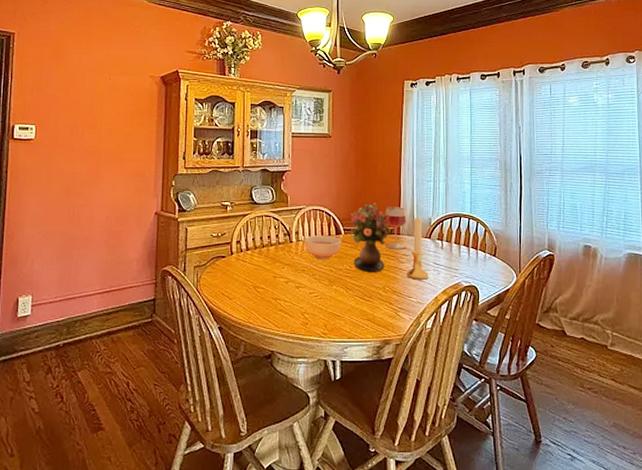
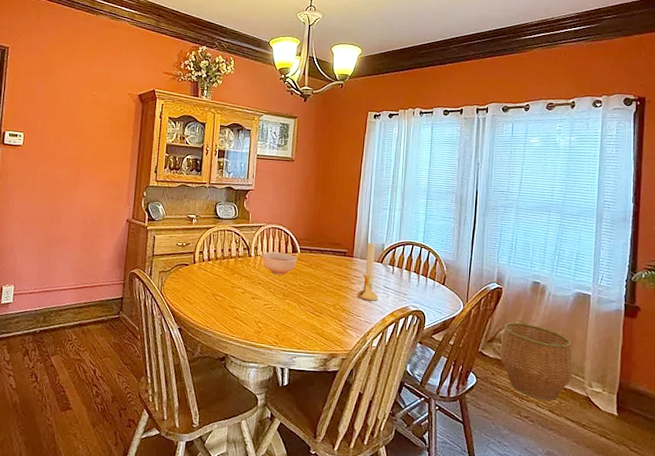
bouquet: present [350,202,391,272] -> none [306,225,345,291]
wineglass: present [385,207,407,249] -> none [338,230,362,271]
basket: none [557,286,632,370] -> present [500,319,573,401]

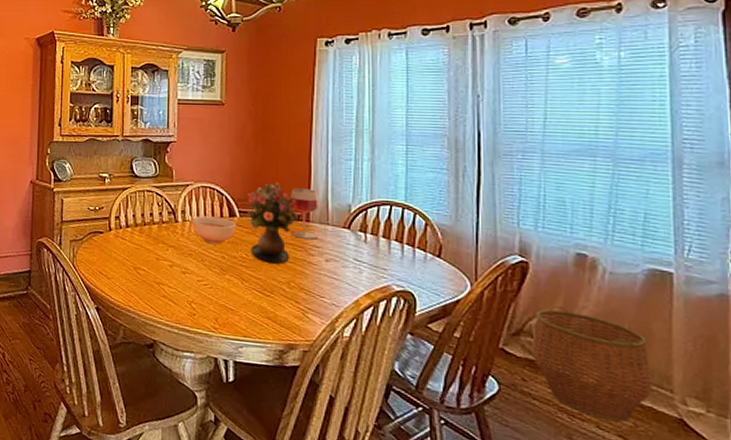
bouquet: none [306,225,345,291] -> present [246,182,298,264]
wineglass: none [338,230,362,271] -> present [290,188,319,240]
candle holder: present [357,242,378,301] -> none [318,202,348,278]

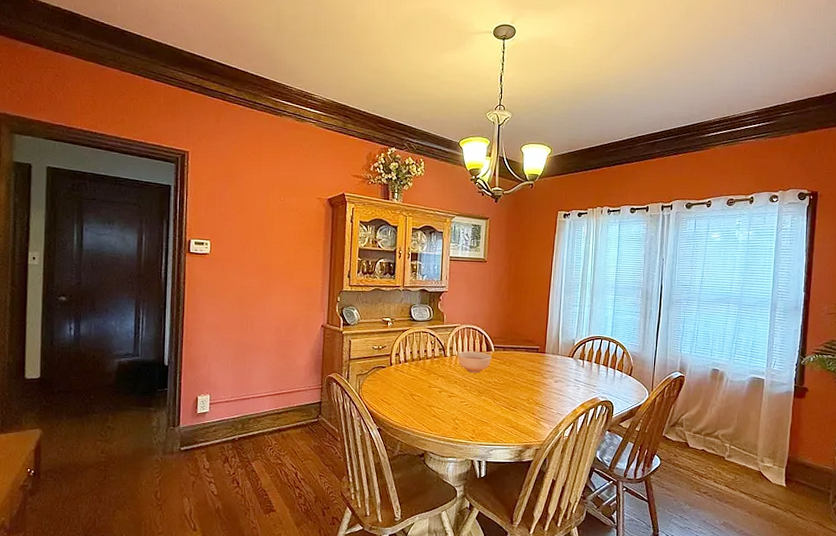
bouquet: present [246,182,298,264] -> none [500,323,537,386]
wineglass: present [290,188,319,240] -> none [531,328,553,366]
basket: present [532,305,653,422] -> none [681,404,747,477]

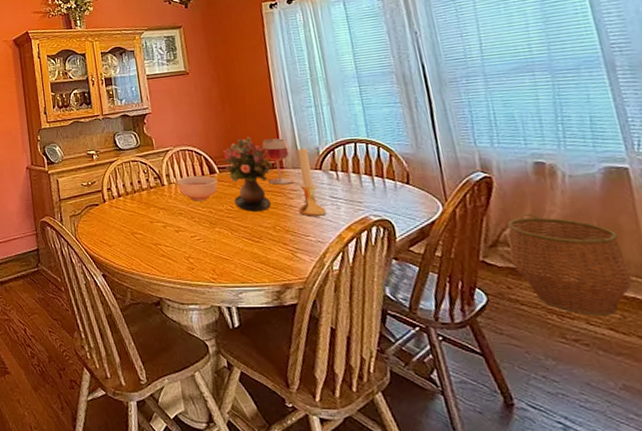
bouquet: none [500,323,537,386] -> present [222,136,273,212]
wineglass: none [531,328,553,366] -> present [262,138,293,185]
candle holder: none [549,338,570,394] -> present [296,147,327,217]
basket: none [681,404,747,477] -> present [507,213,633,316]

